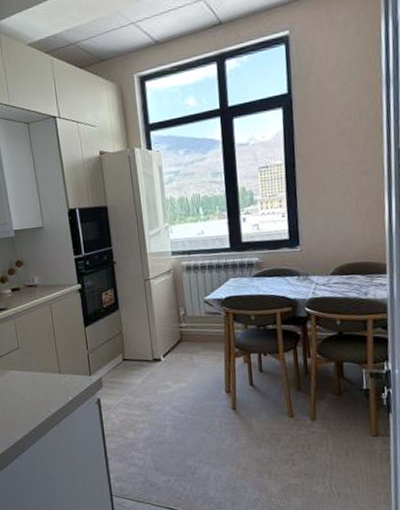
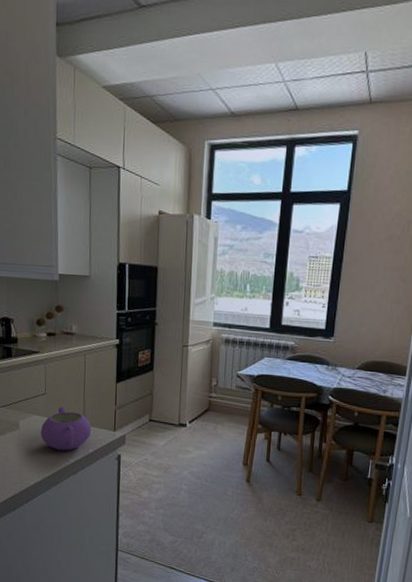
teapot: none [19,359,68,402] -> present [40,407,92,451]

